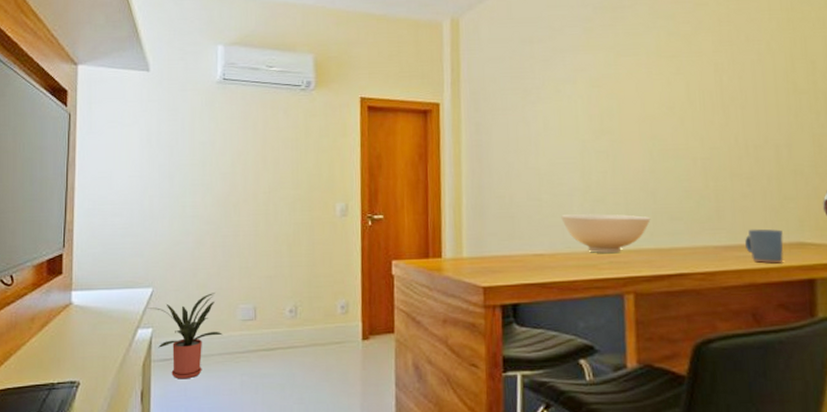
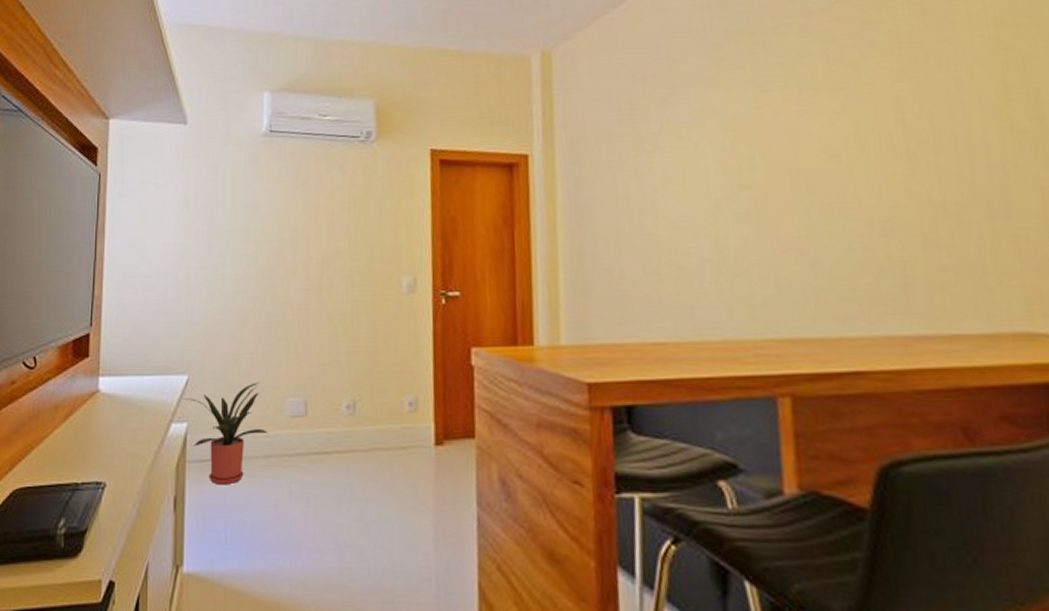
bowl: present [561,214,651,254] -> none [688,292,811,344]
mug: present [745,229,784,264] -> none [947,313,1005,361]

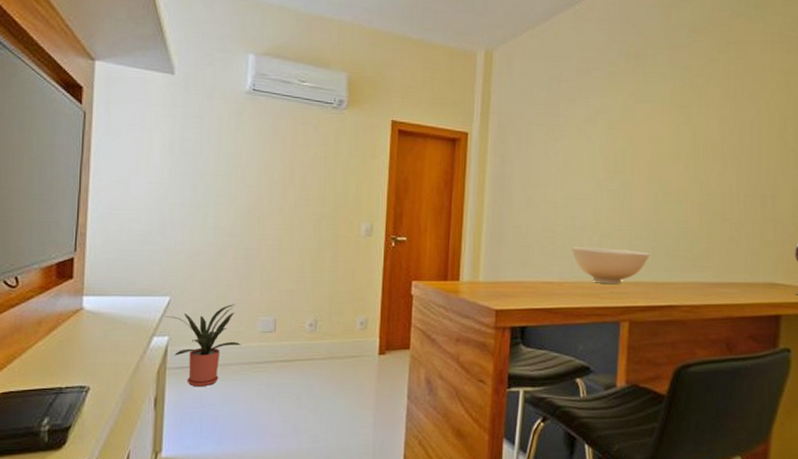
bowl: none [688,292,811,344] -> present [572,247,650,285]

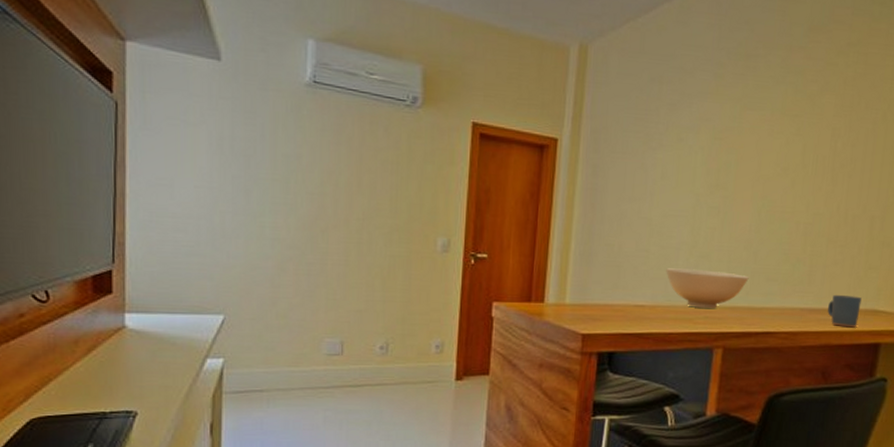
house plant: present [164,304,241,387] -> none [218,324,305,413]
mug: none [727,269,759,300] -> present [827,294,862,328]

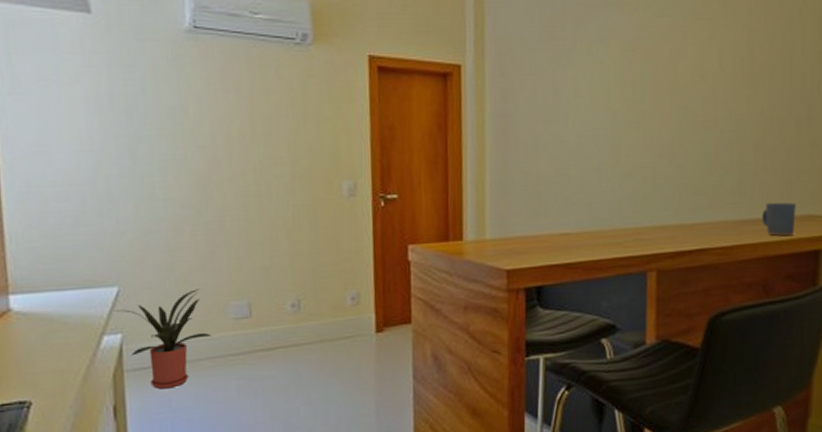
house plant: none [218,324,305,413] -> present [114,289,212,390]
bowl: present [666,268,749,309] -> none [589,189,677,231]

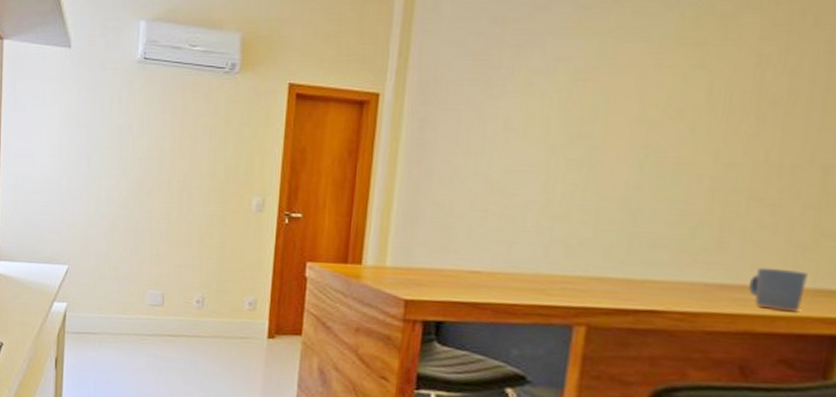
house plant: present [114,289,212,390] -> none [63,276,131,353]

